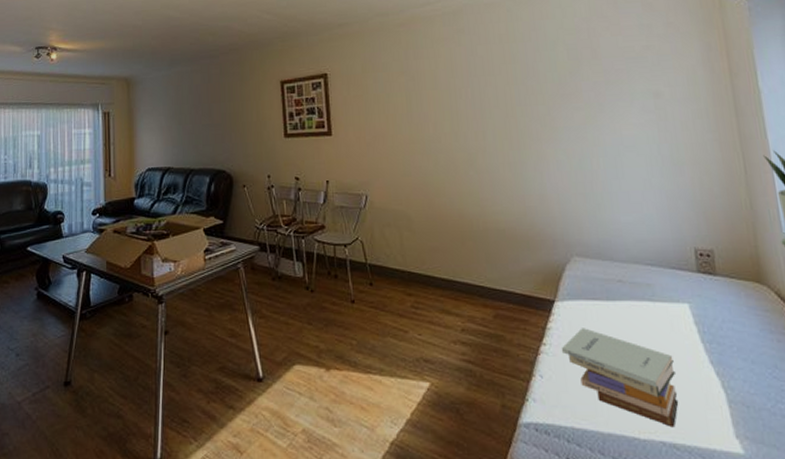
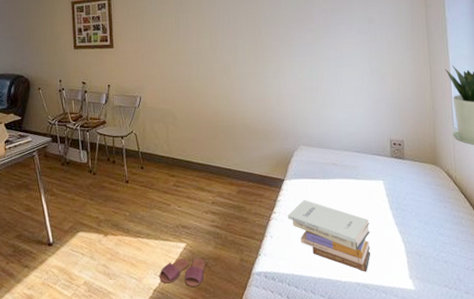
slippers: none [397,402,456,441] -> present [159,258,206,287]

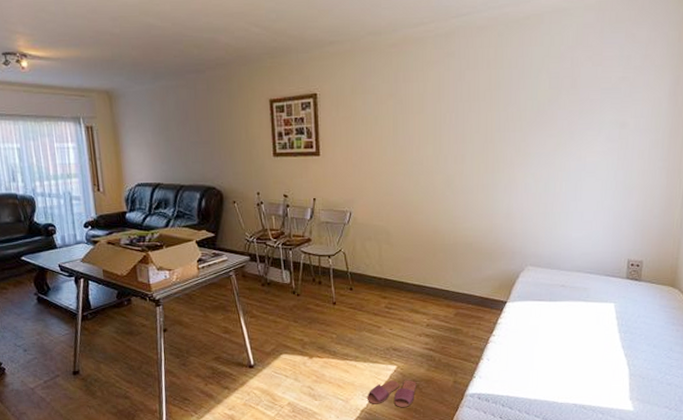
books: present [287,200,371,272] -> none [507,323,595,394]

